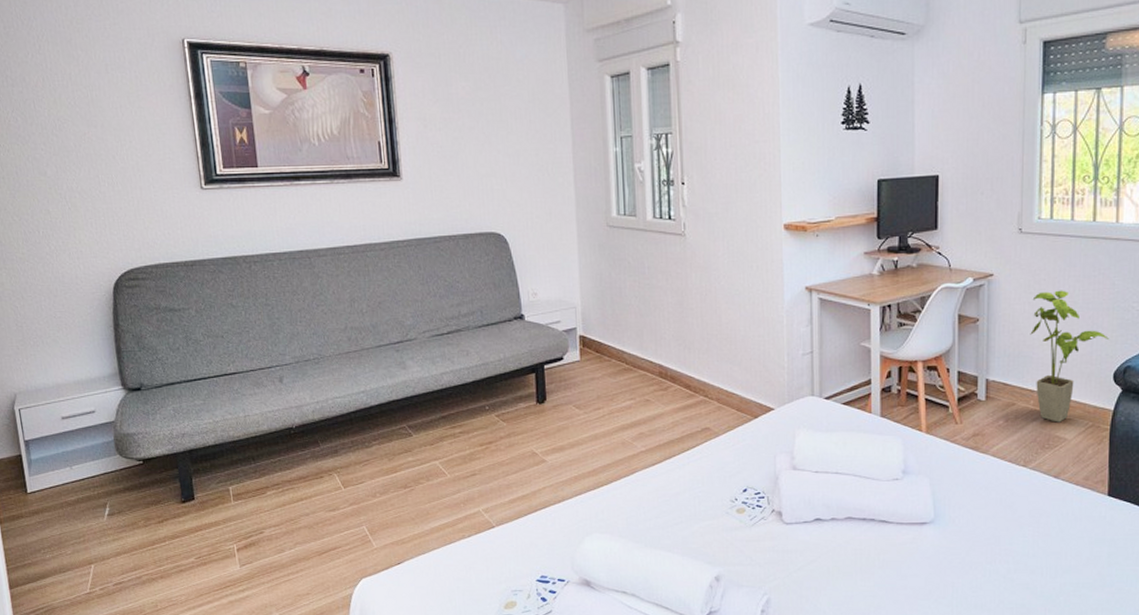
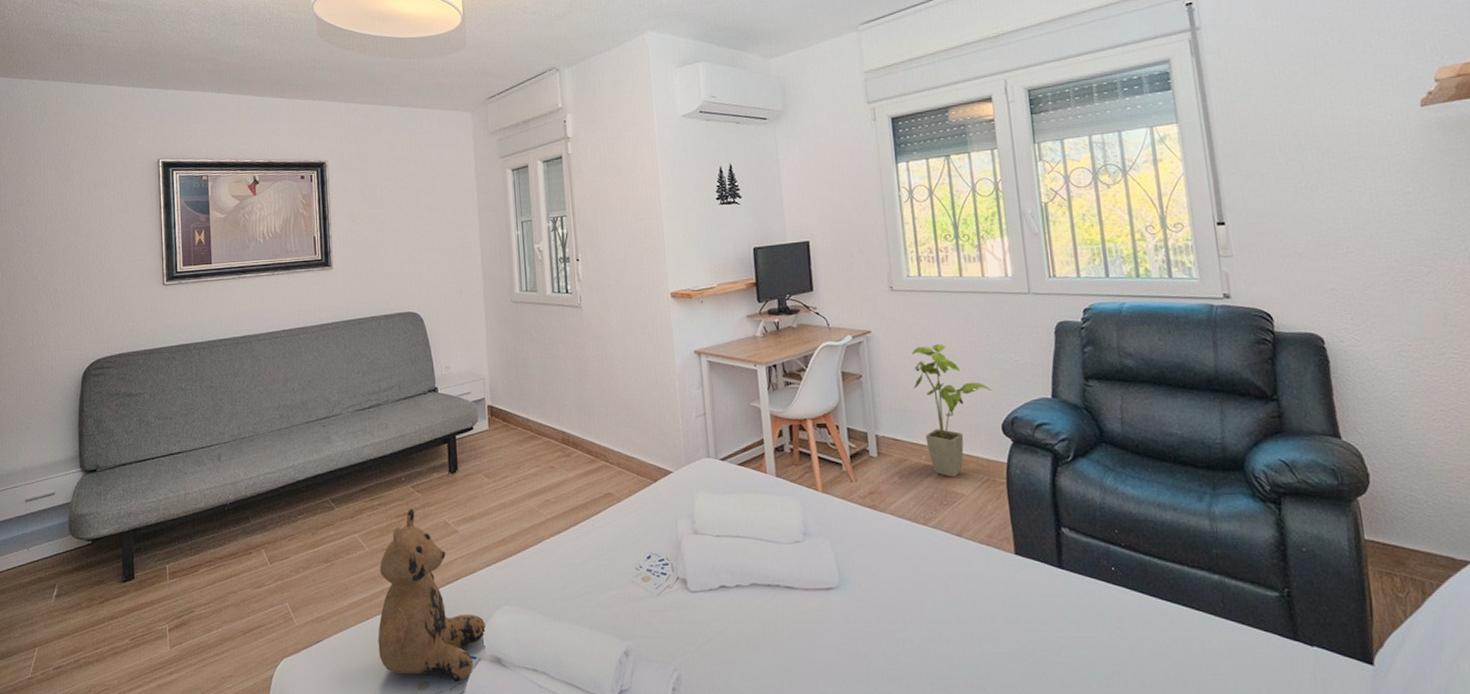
teddy bear: none [462,437,574,601] -> present [378,508,486,681]

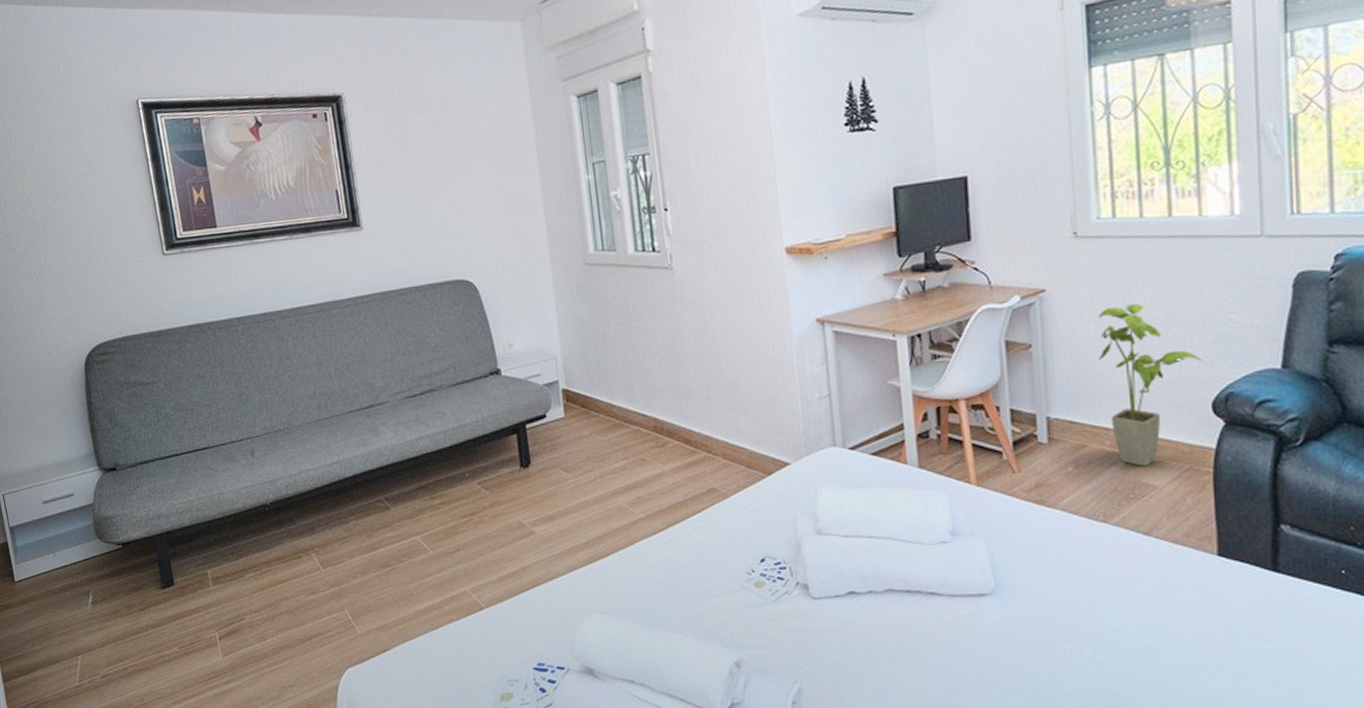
teddy bear: present [378,508,486,681] -> none [447,508,573,692]

